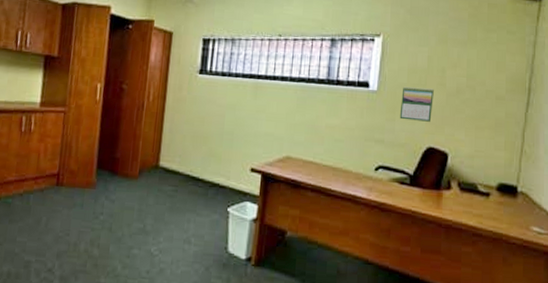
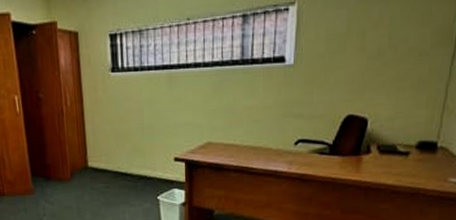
calendar: present [399,86,434,122] -> none [318,54,353,91]

